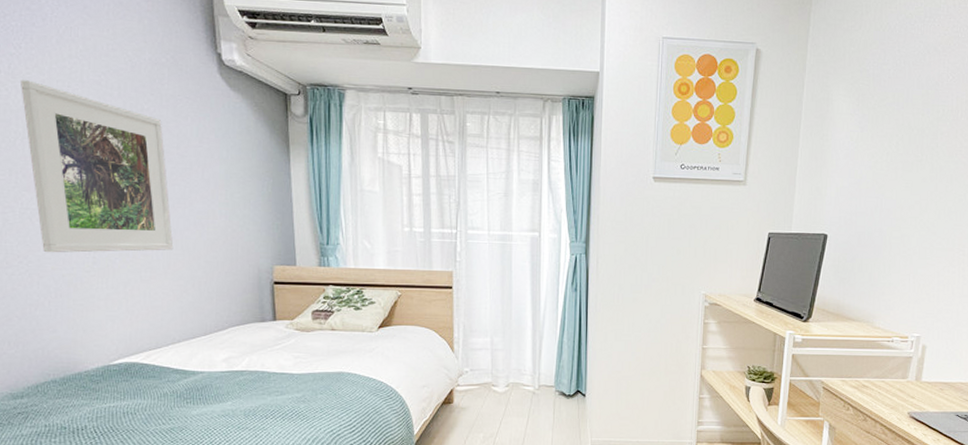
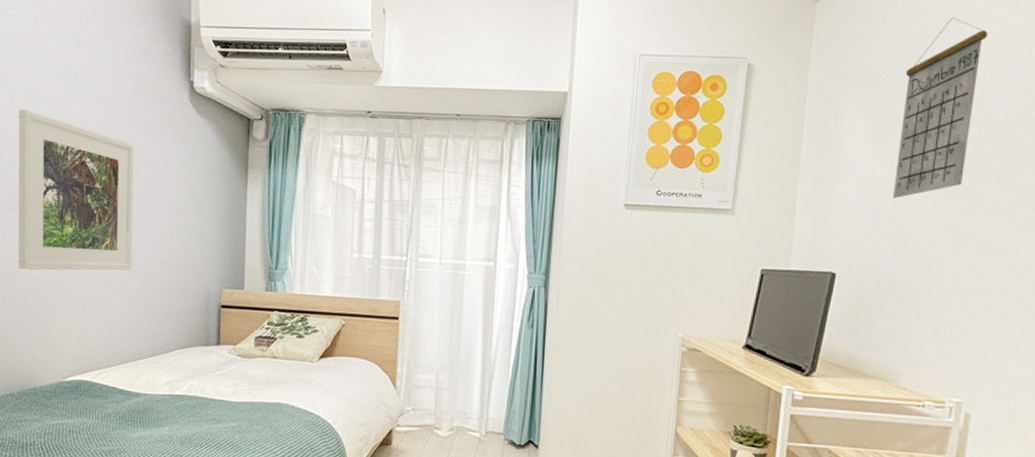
calendar: none [871,12,946,170] -> present [892,18,987,199]

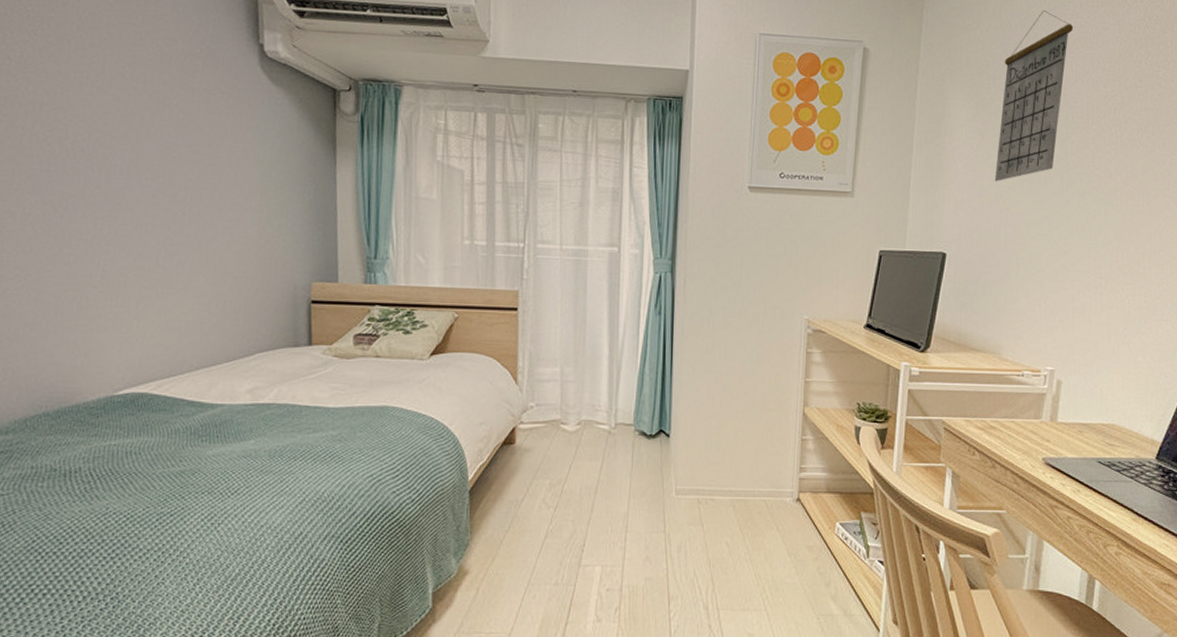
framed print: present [18,109,135,271] -> none [33,70,197,265]

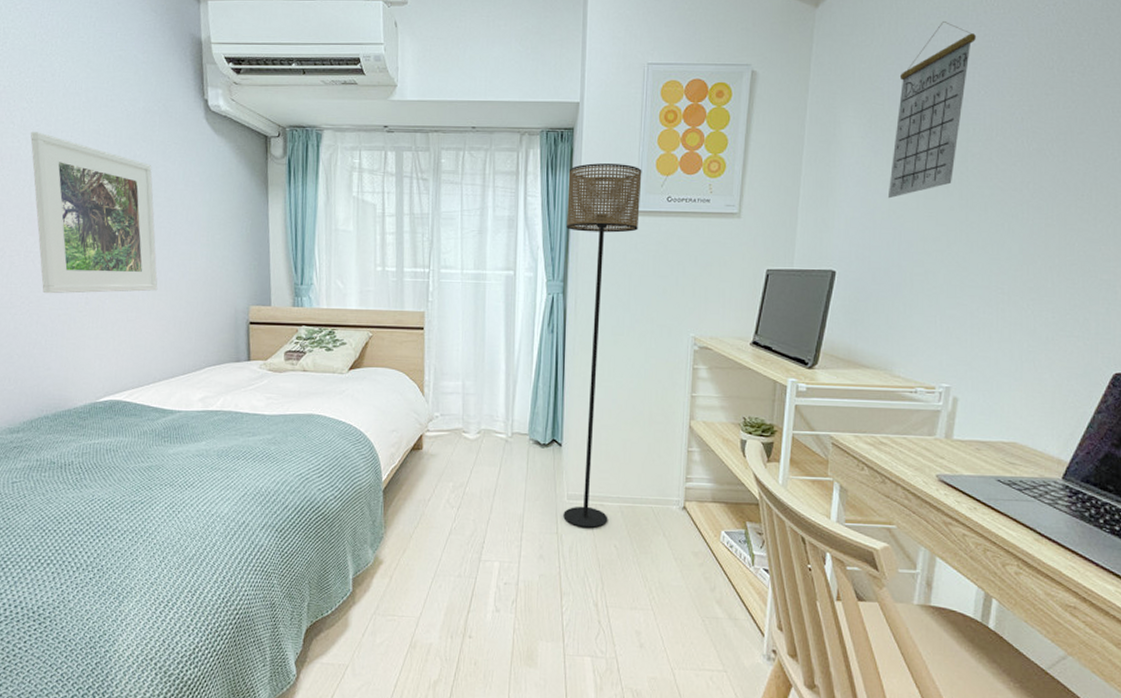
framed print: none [33,70,197,265] -> present [30,132,158,294]
floor lamp: none [671,135,754,524] -> present [563,163,642,528]

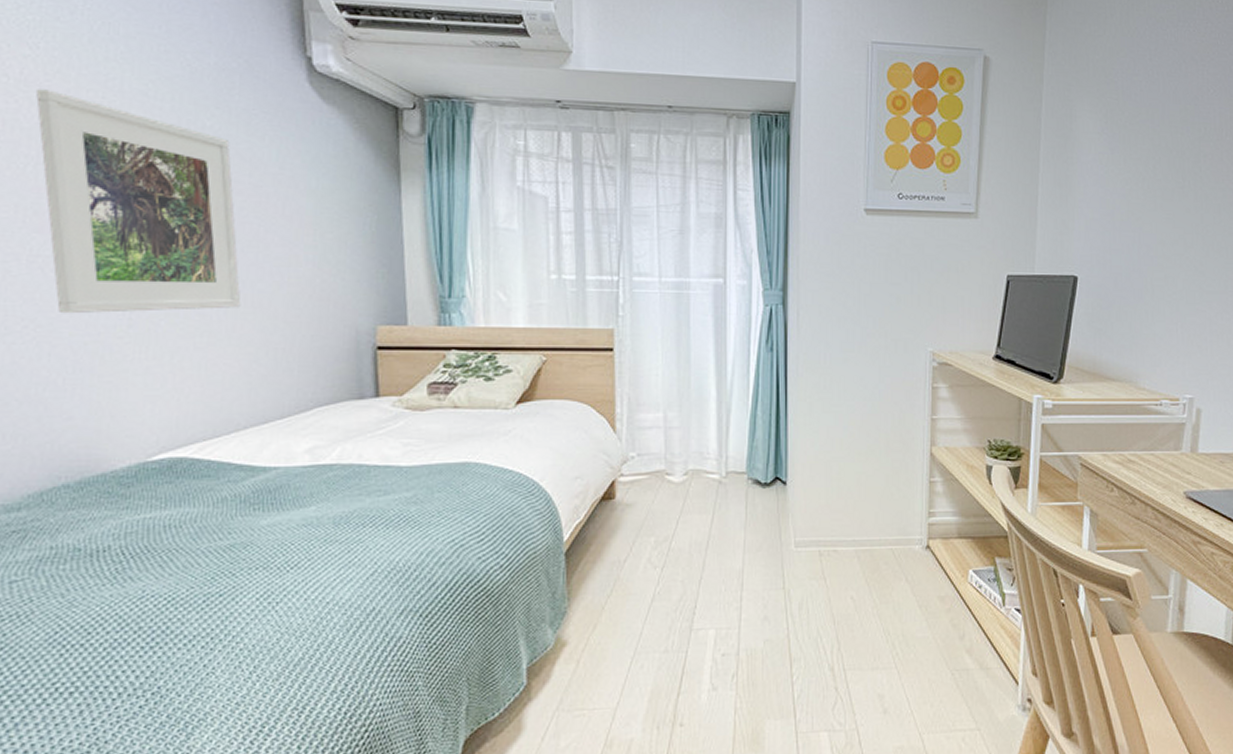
floor lamp: present [563,163,642,528] -> none [785,153,869,579]
calendar: present [887,22,976,199] -> none [1126,15,1203,199]

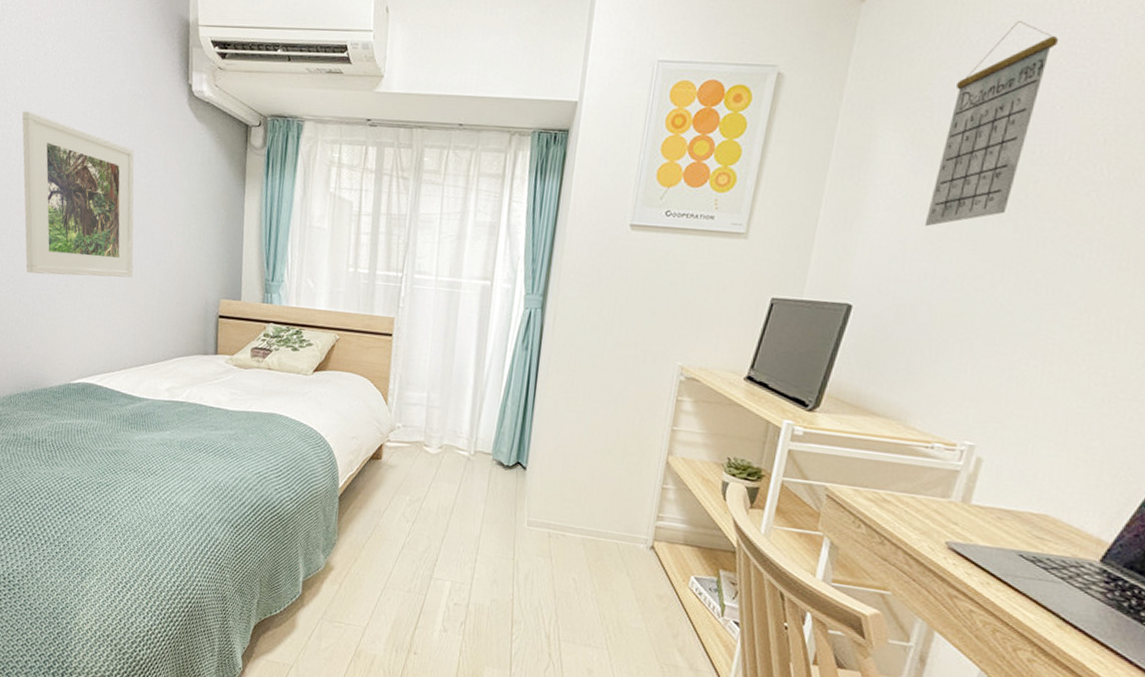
calendar: none [1126,15,1203,199] -> present [924,21,1058,227]

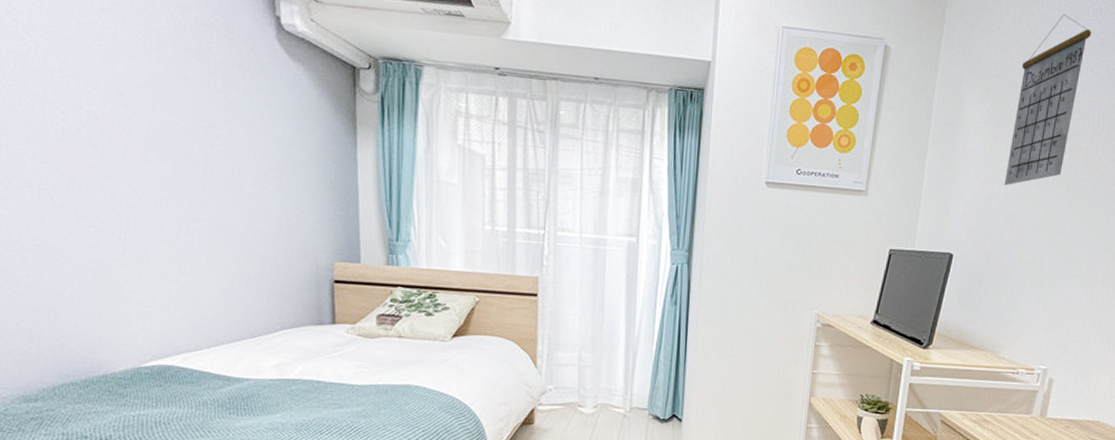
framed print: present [22,111,134,278] -> none [42,34,219,240]

